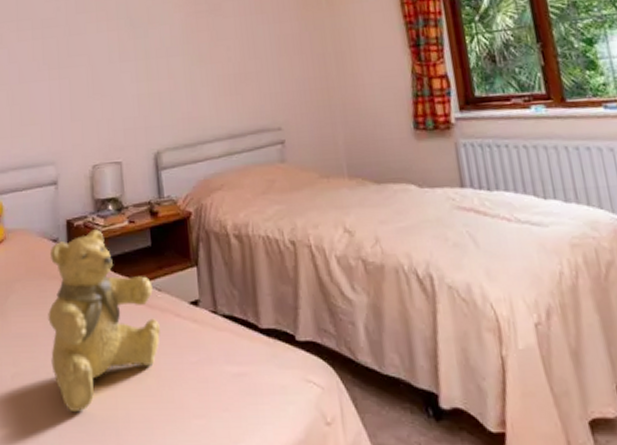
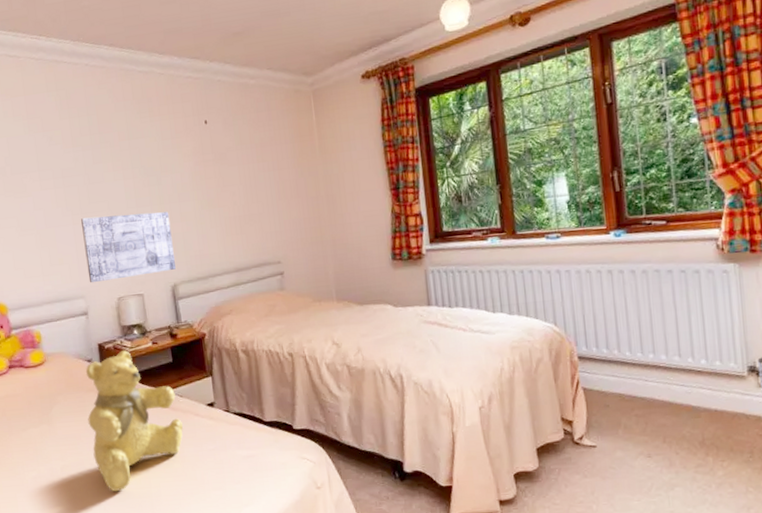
wall art: none [57,67,160,148] -> present [80,212,176,283]

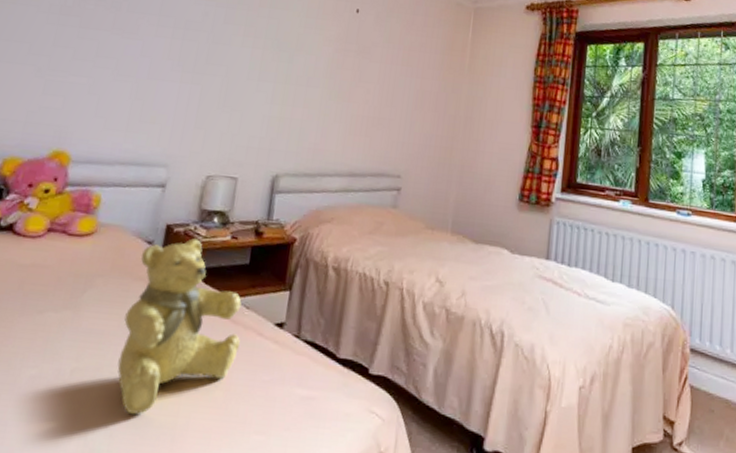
wall art: present [80,212,176,283] -> none [179,78,292,159]

